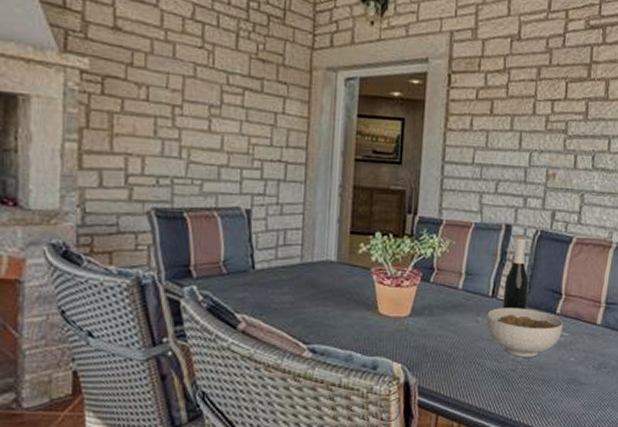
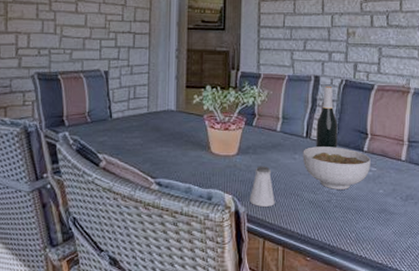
saltshaker: none [422,329,452,377] -> present [249,166,275,207]

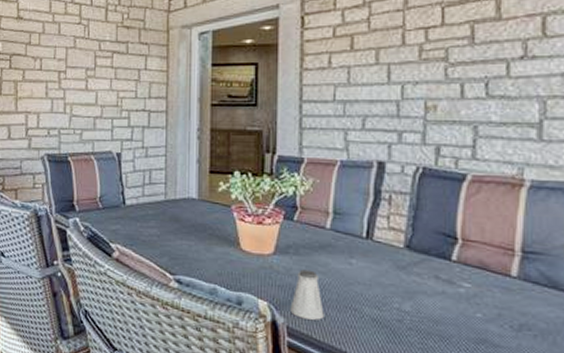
bowl: present [302,146,371,190] -> none [362,250,462,308]
wine bottle: present [316,85,338,148] -> none [381,174,412,254]

